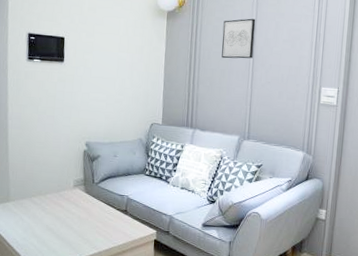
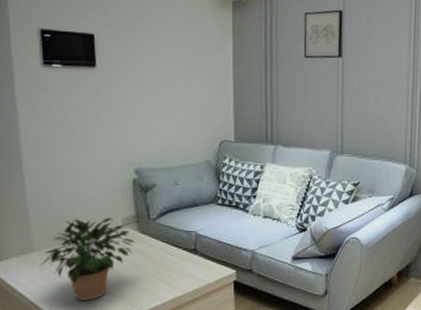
potted plant: none [12,178,83,244] -> present [38,217,136,301]

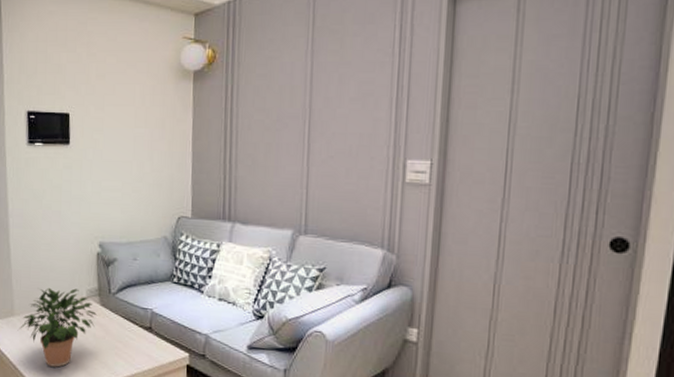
wall art: present [303,9,344,59] -> none [266,72,311,128]

